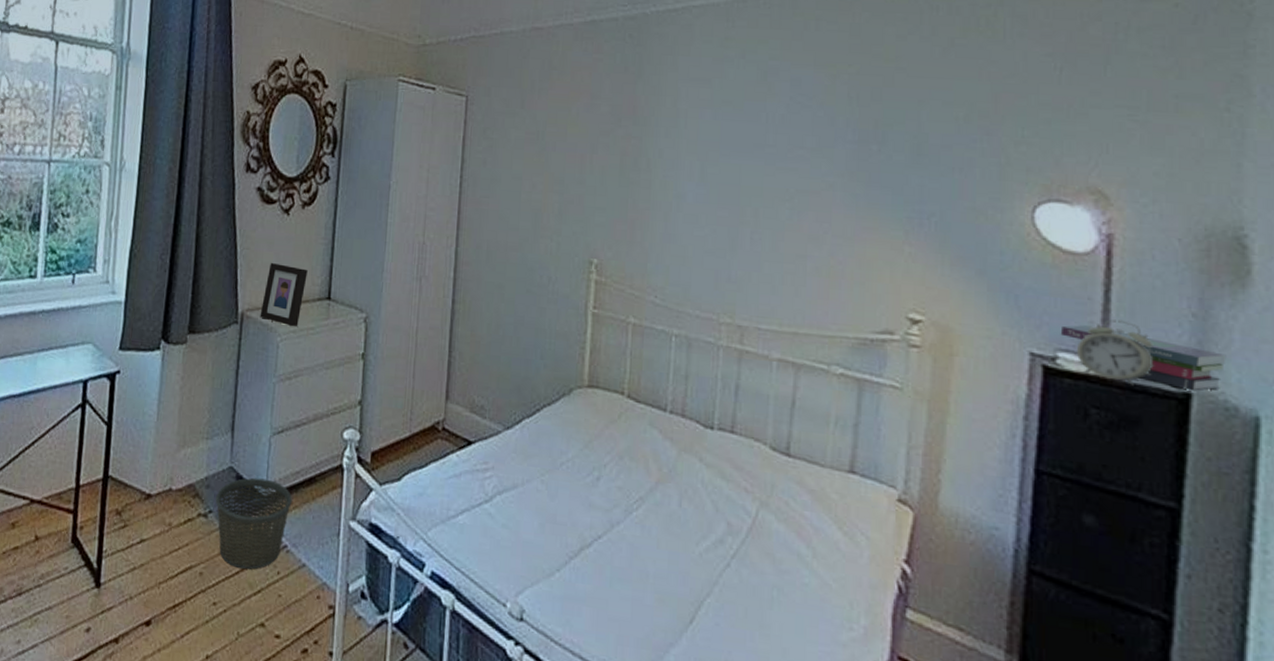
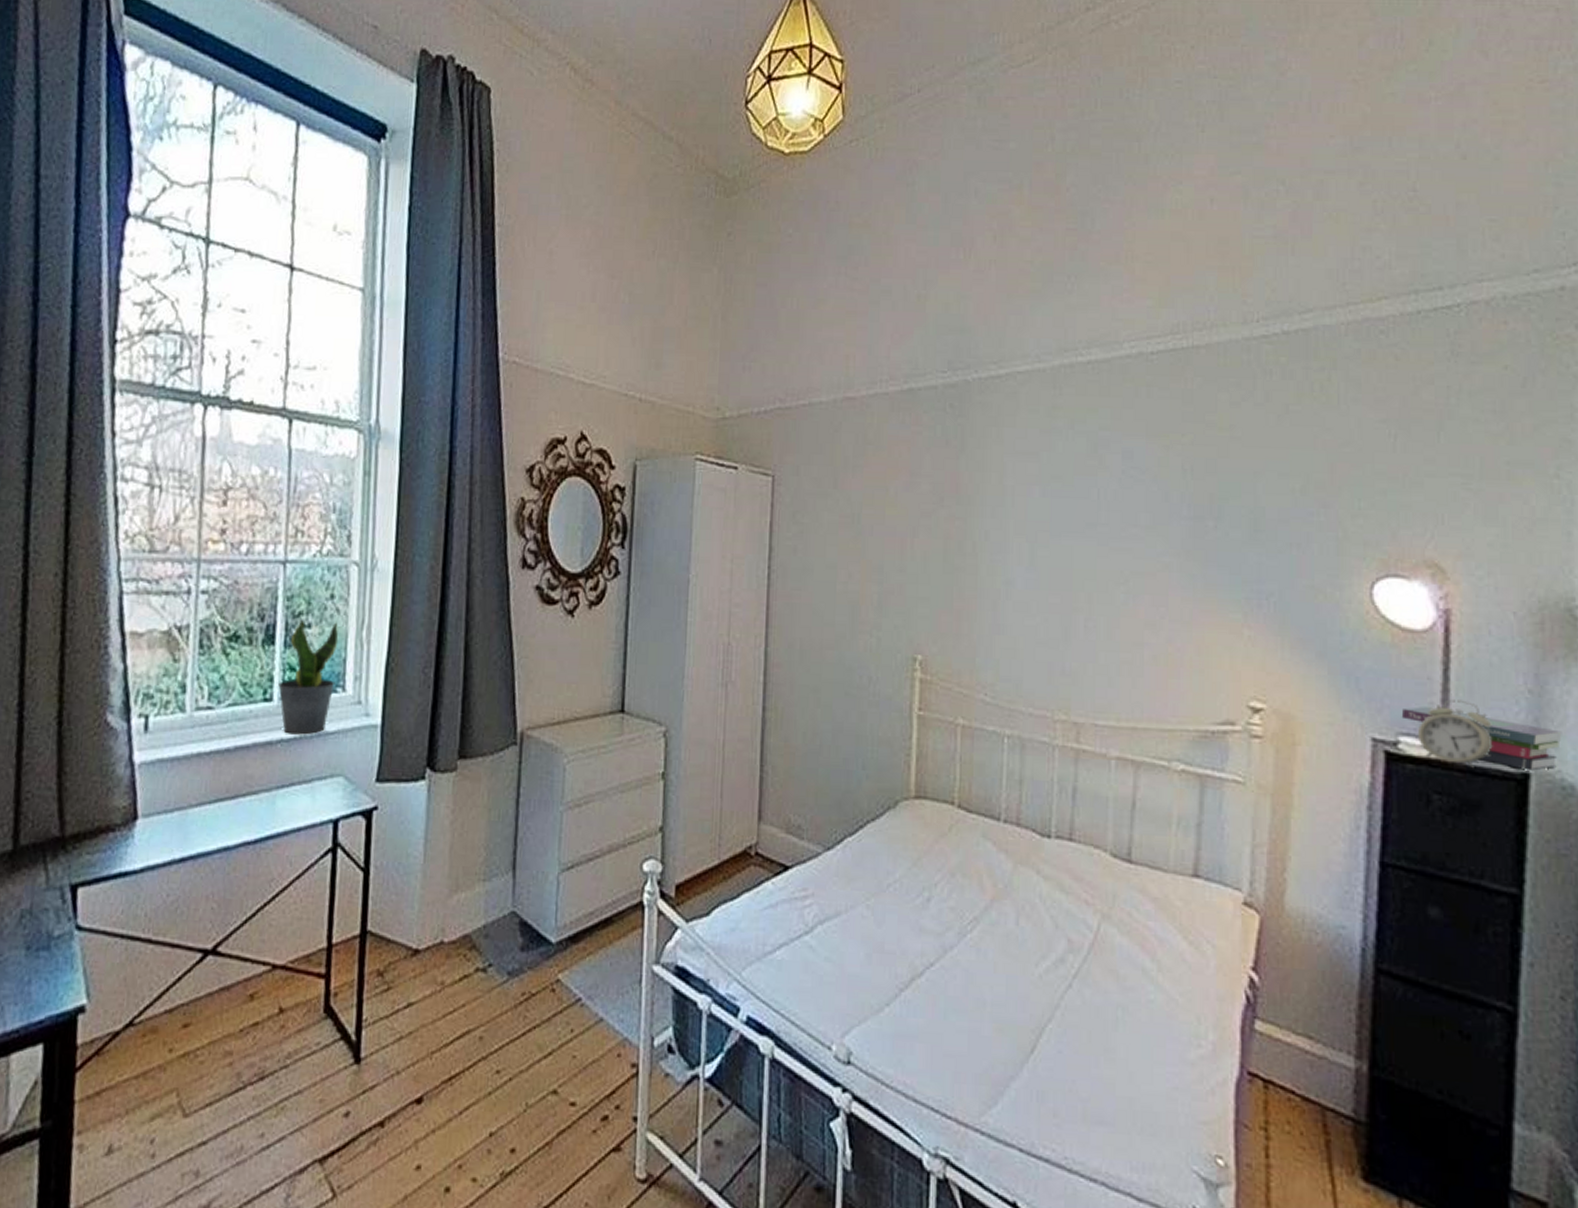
potted plant: none [41,210,92,307] -> present [278,619,339,735]
basket: present [215,477,292,570] -> none [495,922,586,1030]
picture frame: present [260,263,308,326] -> none [542,673,597,745]

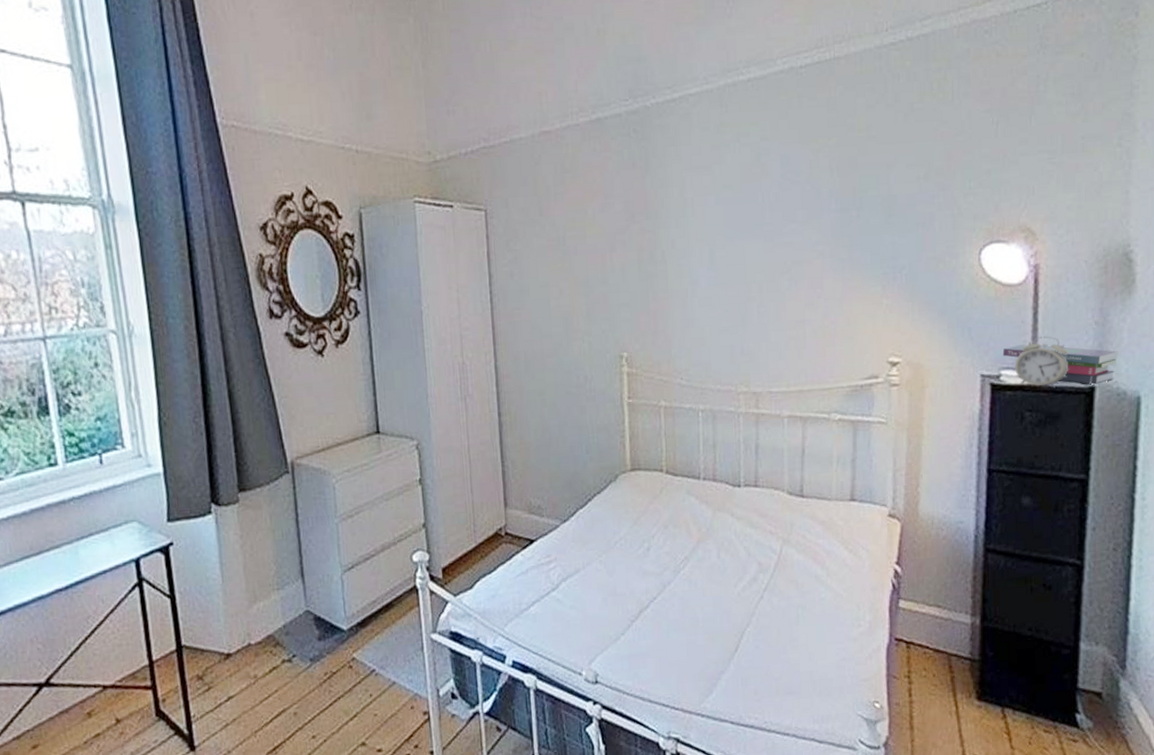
potted plant: present [278,619,339,735] -> none [60,387,114,492]

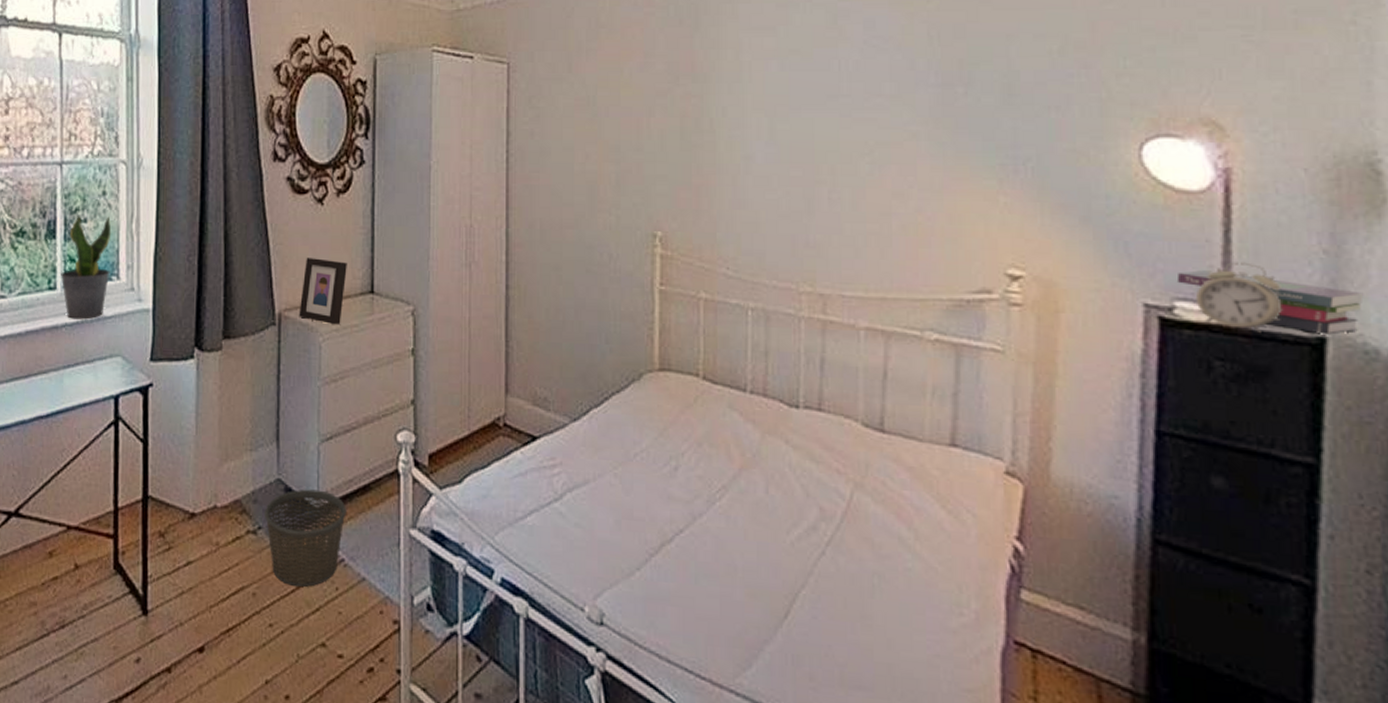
potted plant: none [60,387,114,492] -> present [61,215,112,319]
basket: none [296,614,373,701] -> present [264,489,347,587]
picture frame: none [310,406,353,466] -> present [299,258,347,324]

